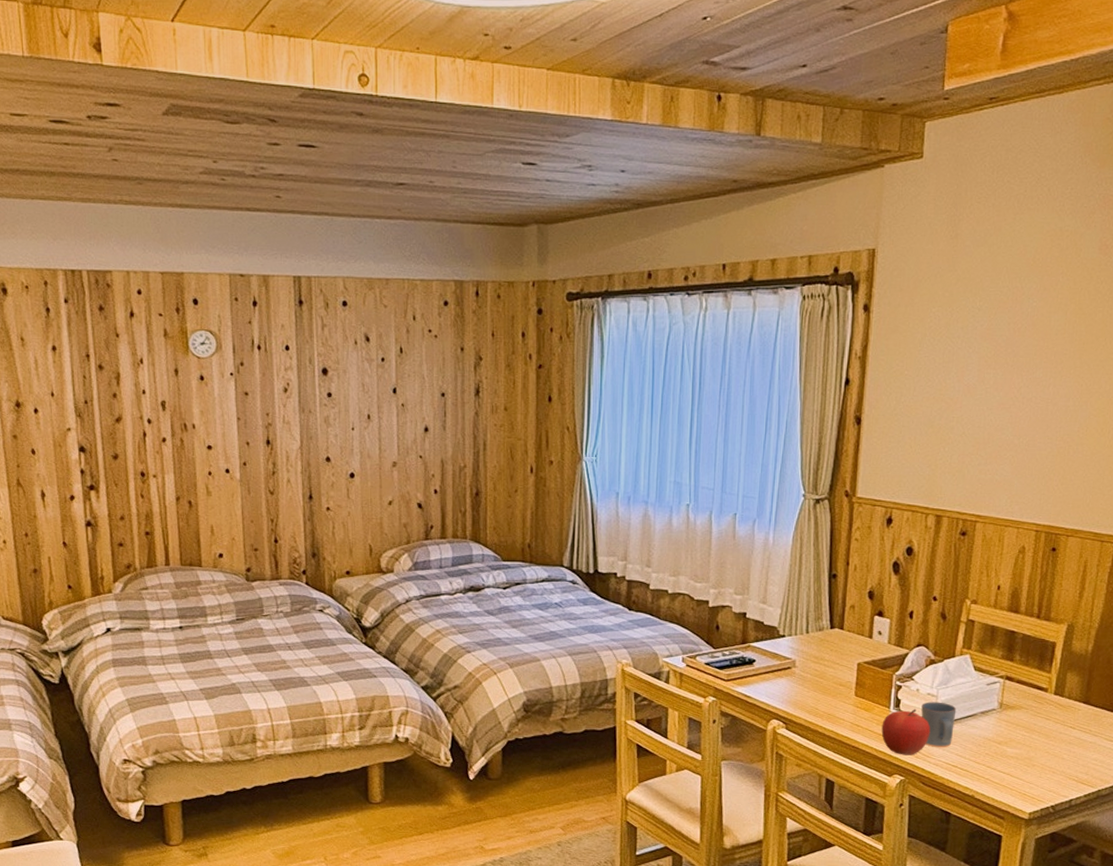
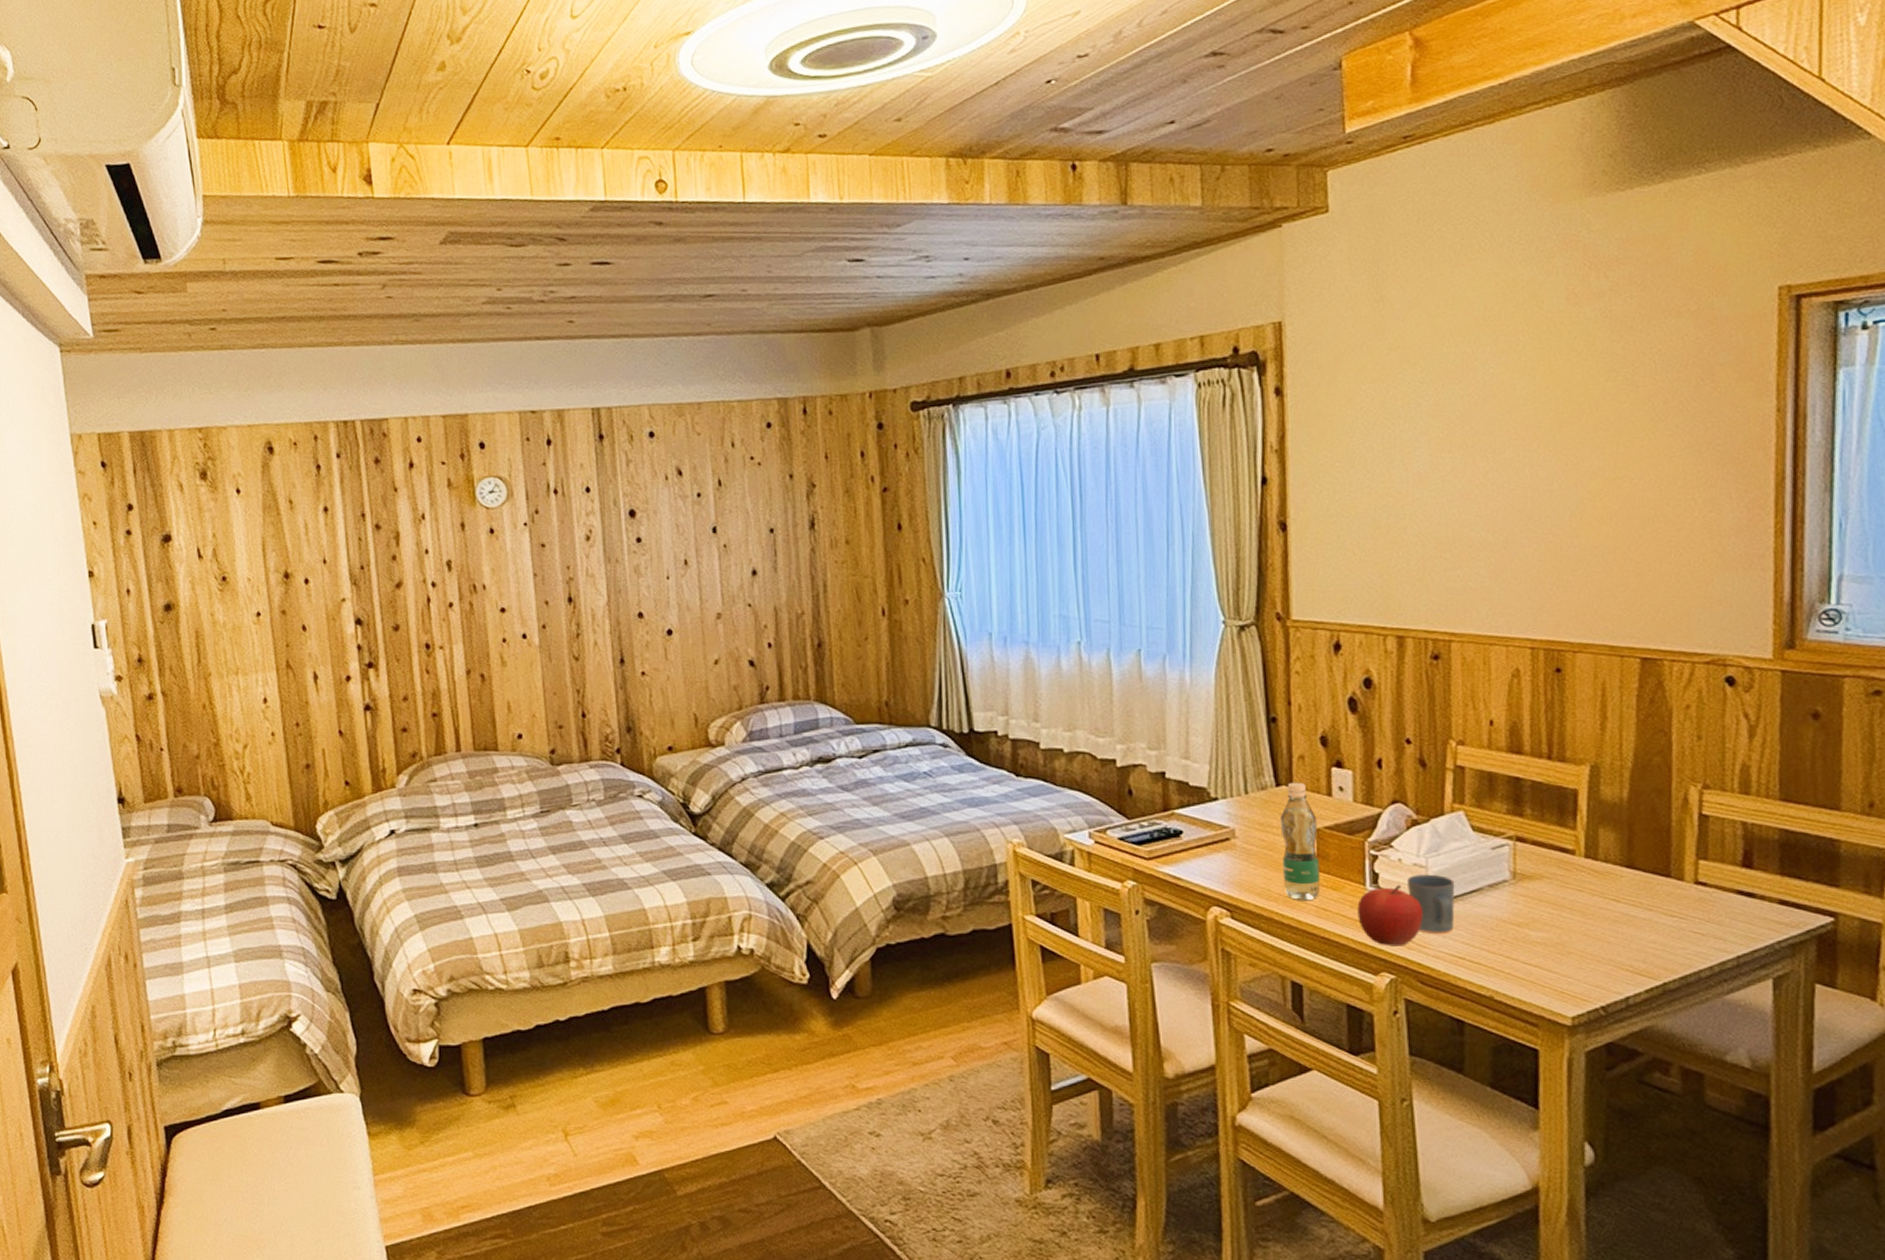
bottle: none [828,626,859,719] -> present [1279,782,1320,901]

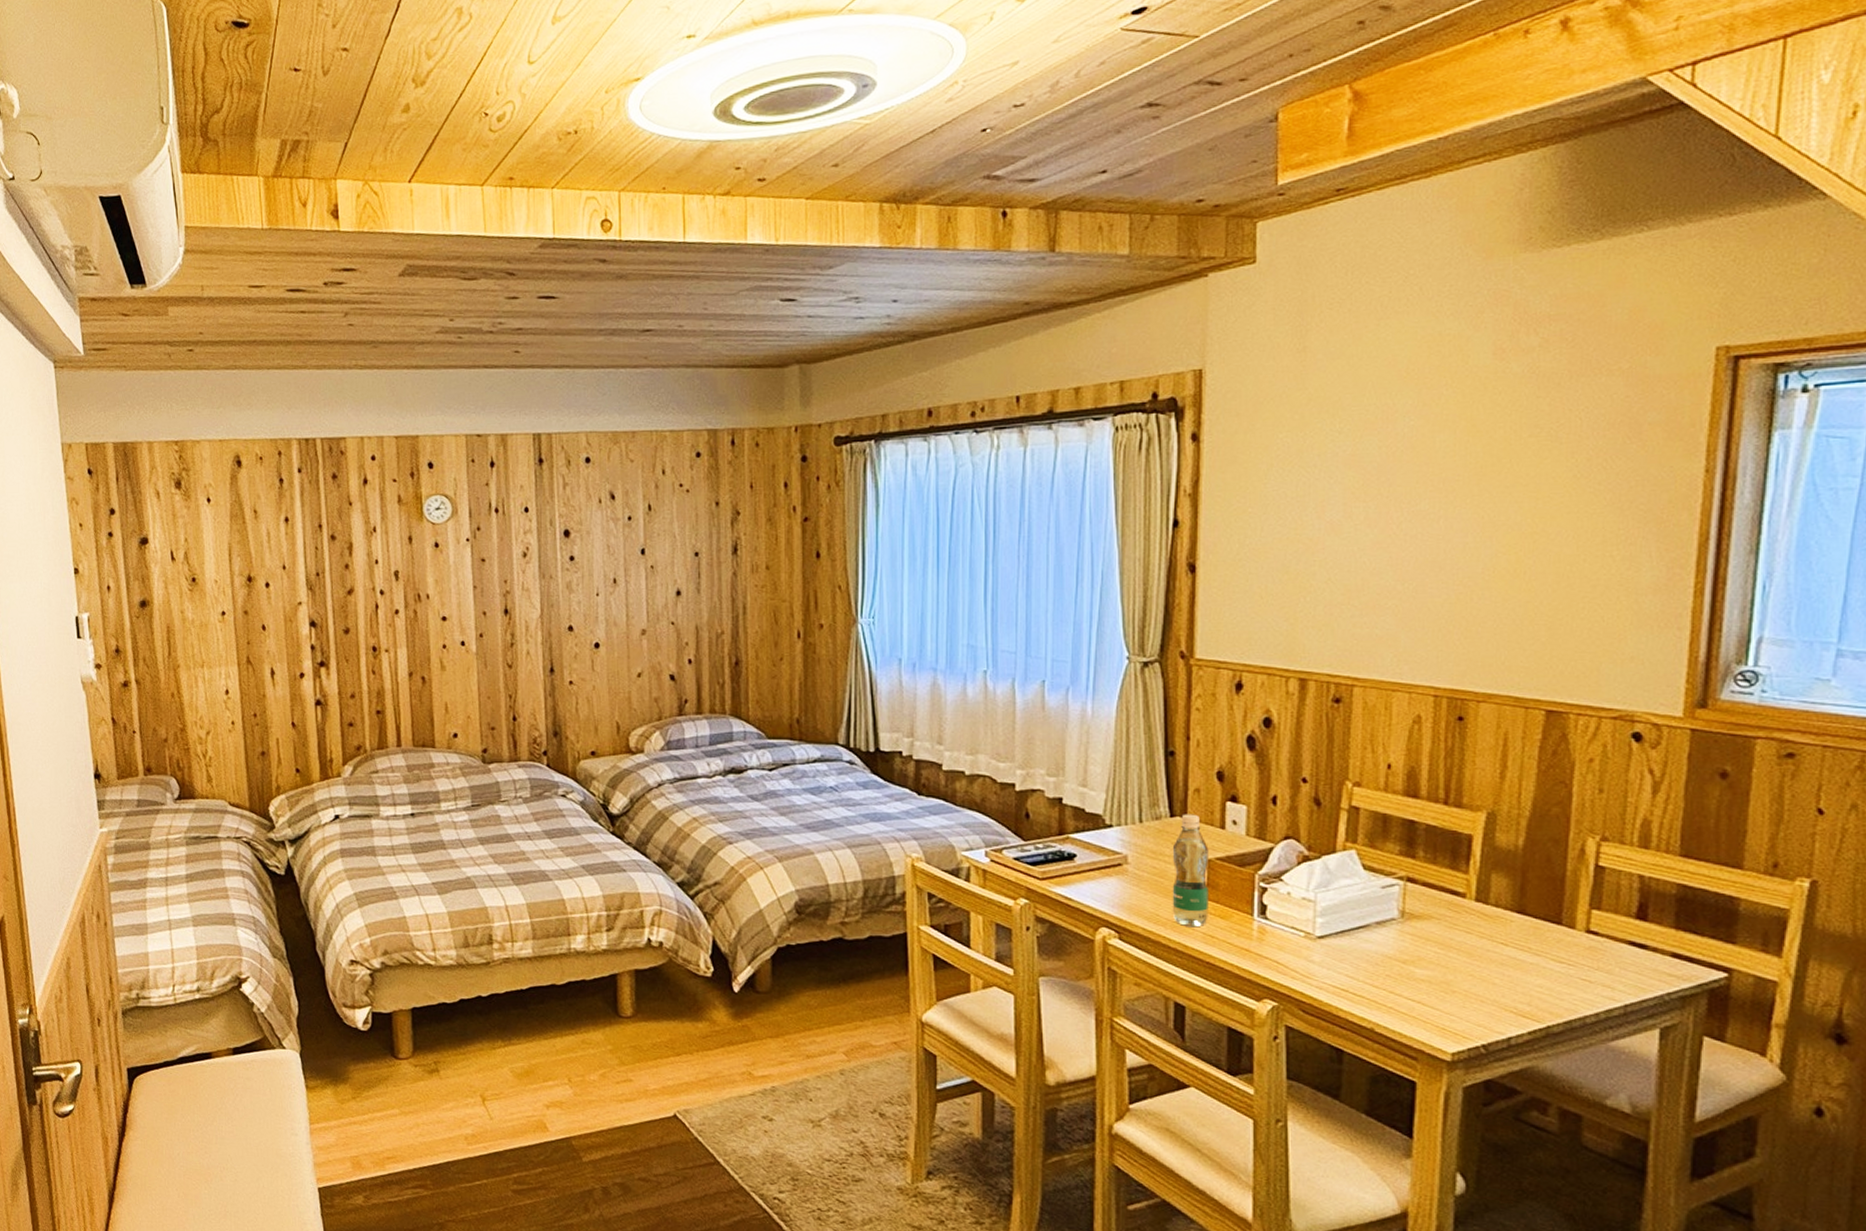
fruit: present [1357,884,1424,946] -> none [1244,916,1309,975]
mug: present [1407,874,1455,935] -> none [1295,908,1343,967]

